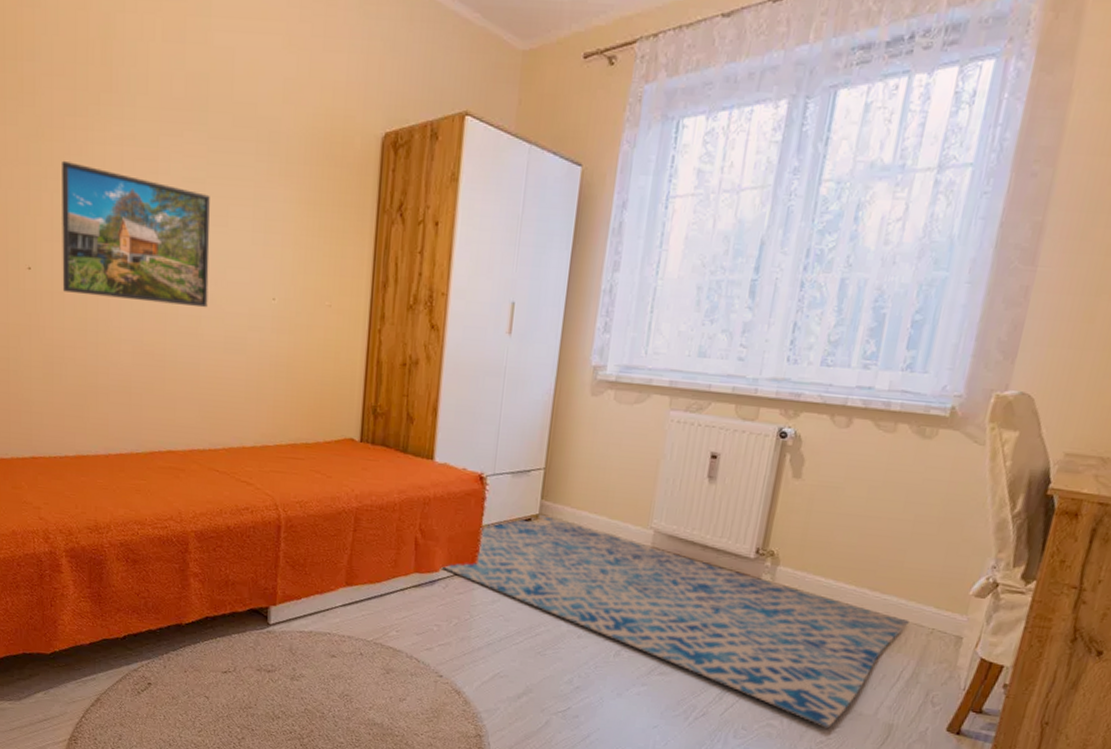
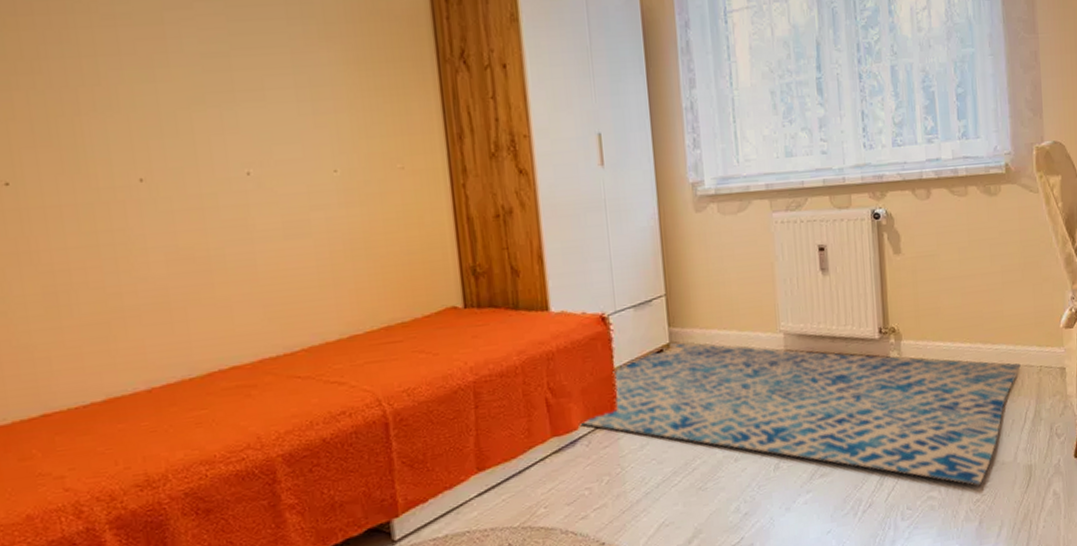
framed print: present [62,160,210,308] -> none [36,51,255,205]

